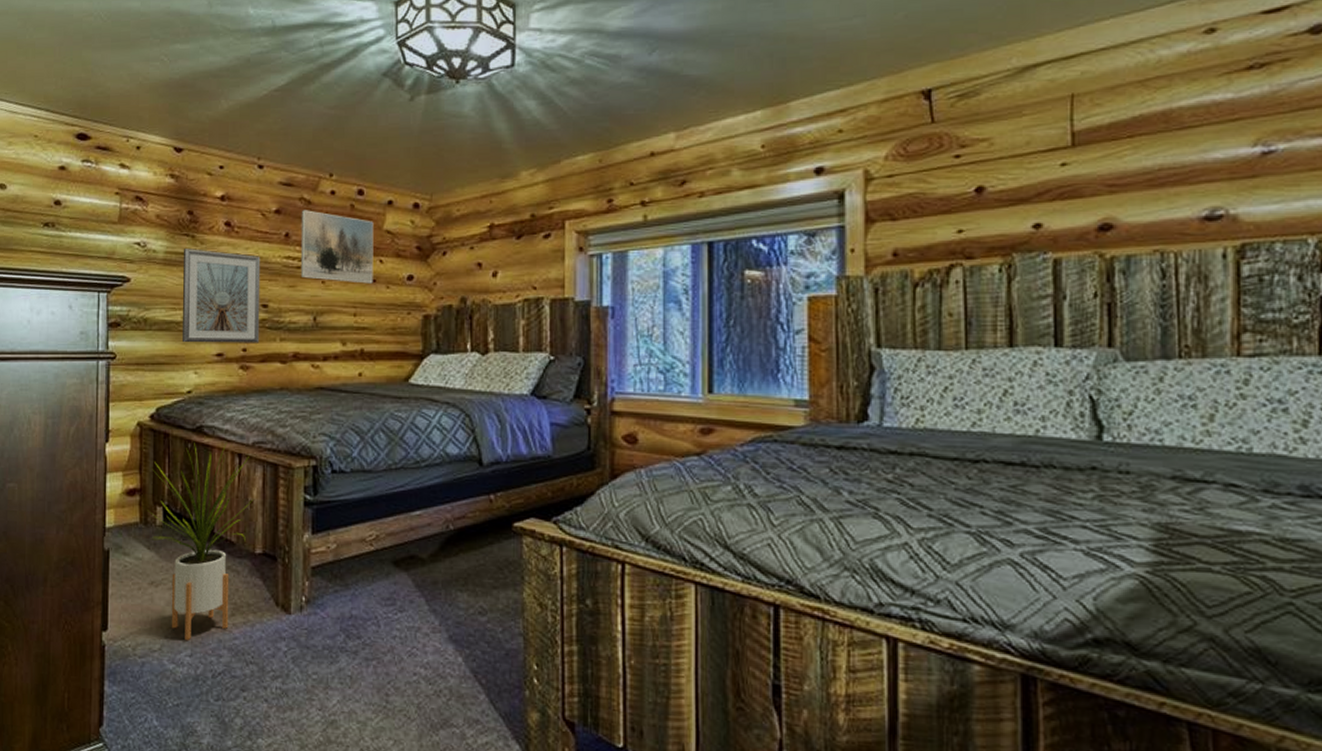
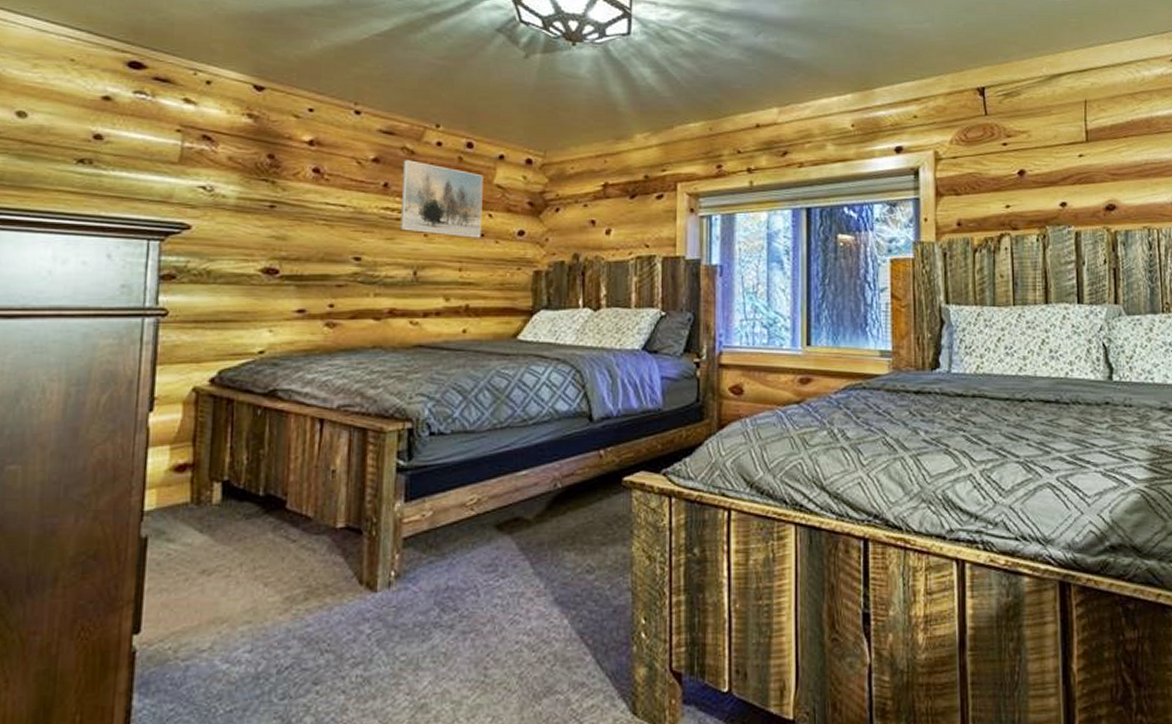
house plant: present [147,442,254,640] -> none [201,406,337,634]
picture frame: present [183,248,261,343] -> none [255,195,354,299]

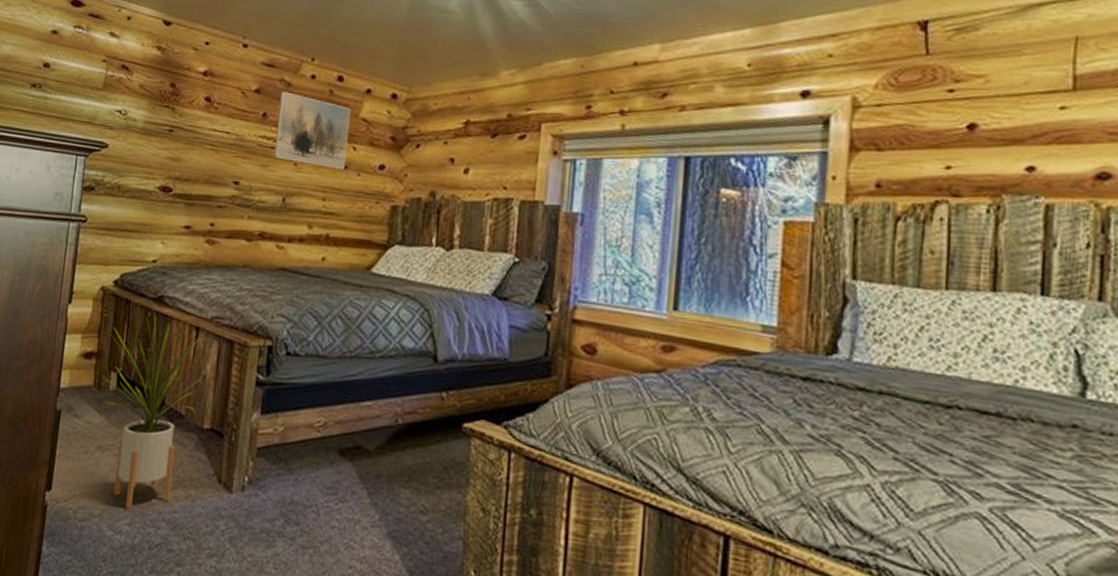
house plant: none [201,406,337,634] -> present [102,312,207,509]

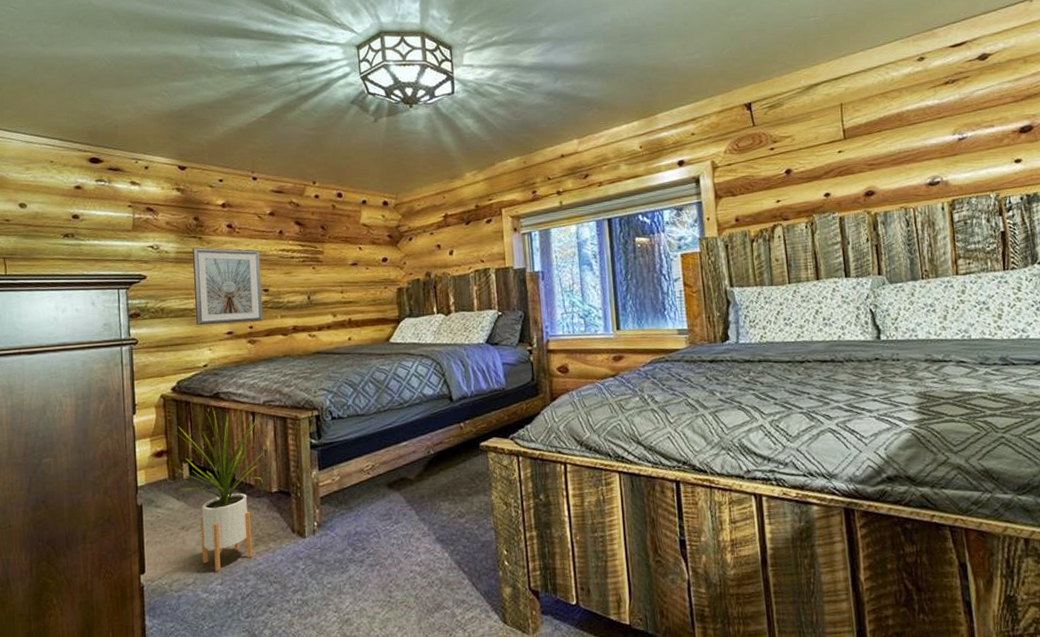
picture frame: none [153,120,237,219] -> present [193,248,264,326]
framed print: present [273,91,351,170] -> none [291,211,355,267]

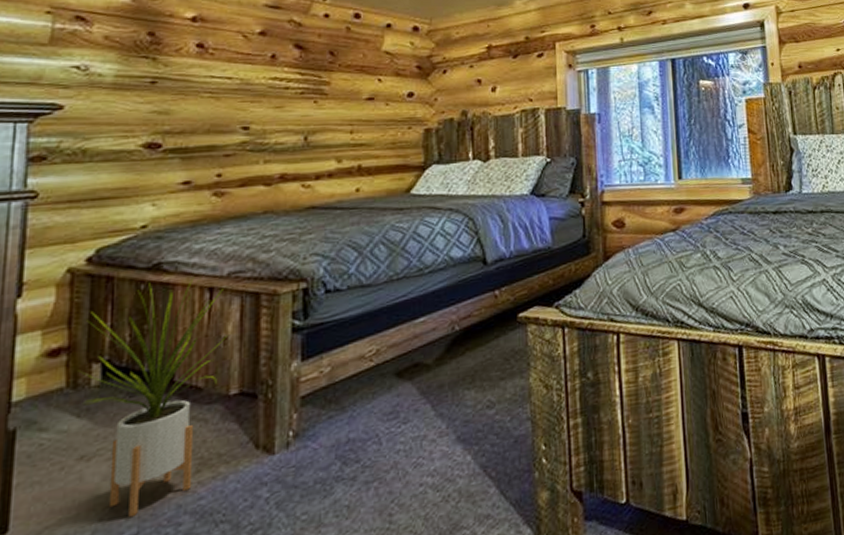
picture frame: present [193,248,264,326] -> none [136,71,241,173]

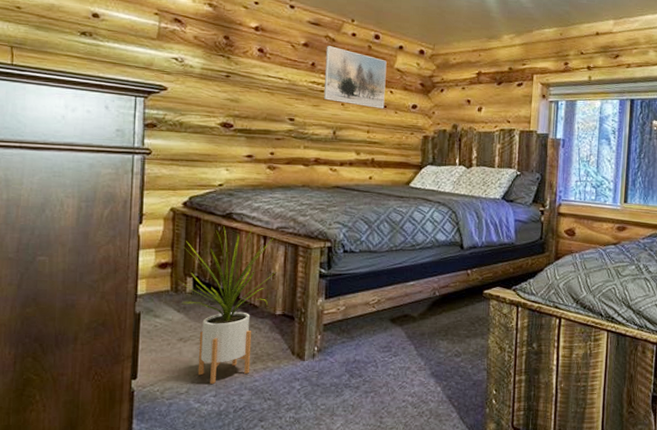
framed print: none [289,32,372,102] -> present [323,46,387,109]

